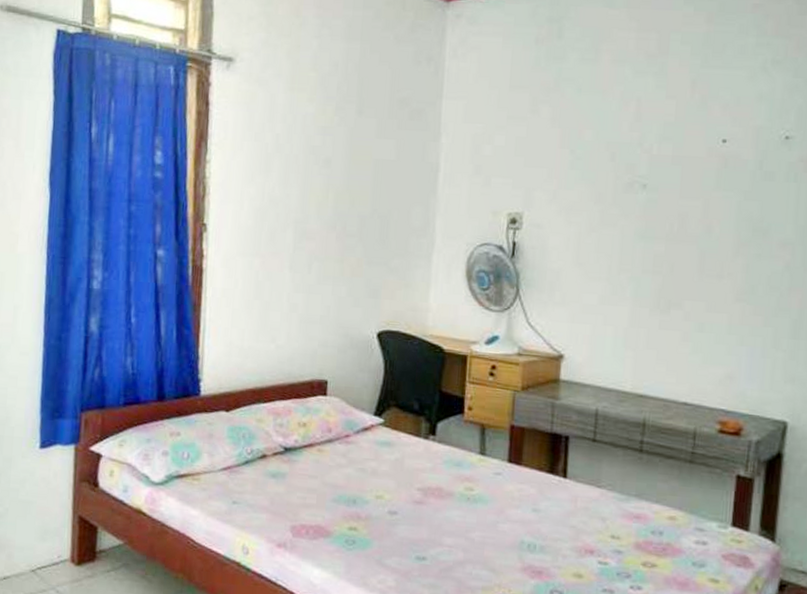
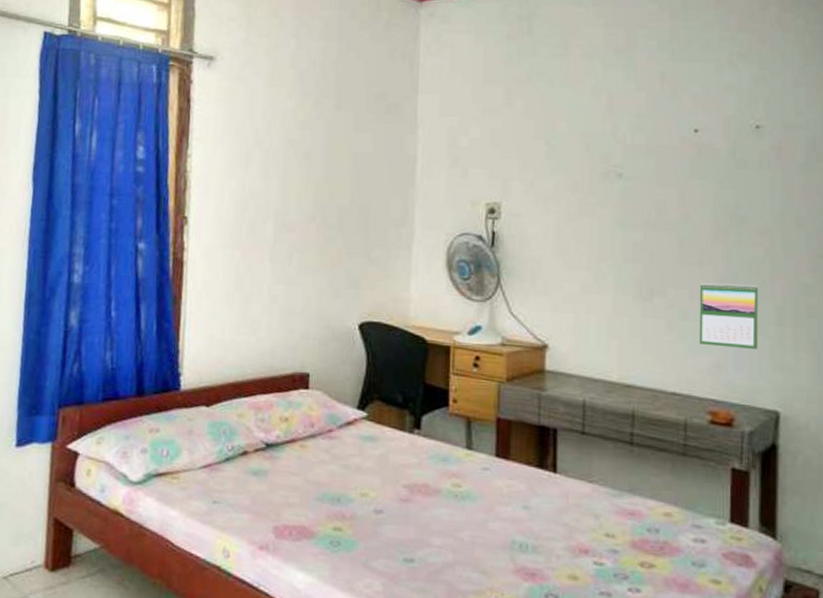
calendar: none [713,295,776,361] -> present [699,283,759,349]

